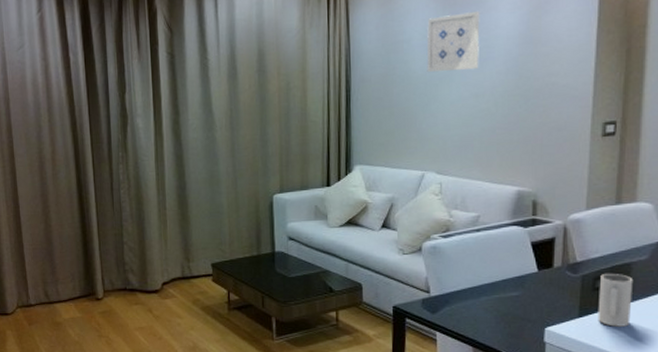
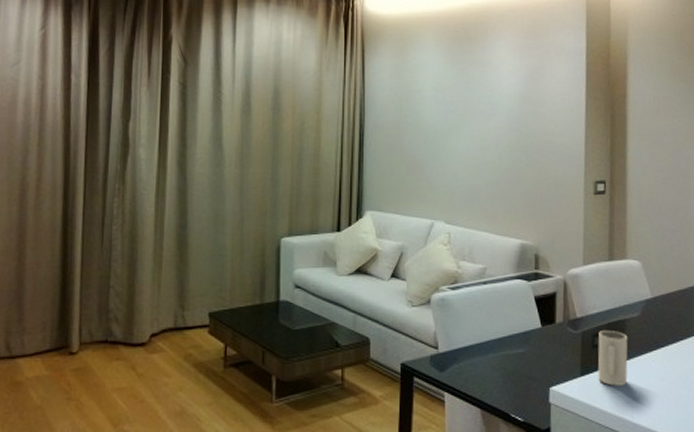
wall art: present [426,12,480,72] -> none [436,70,485,123]

